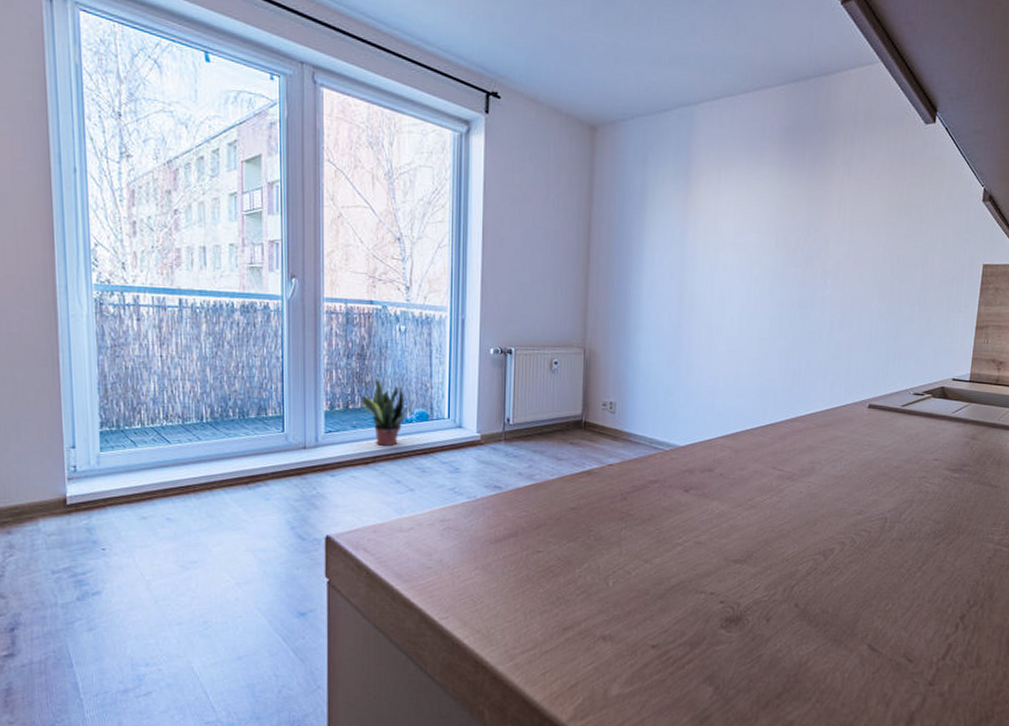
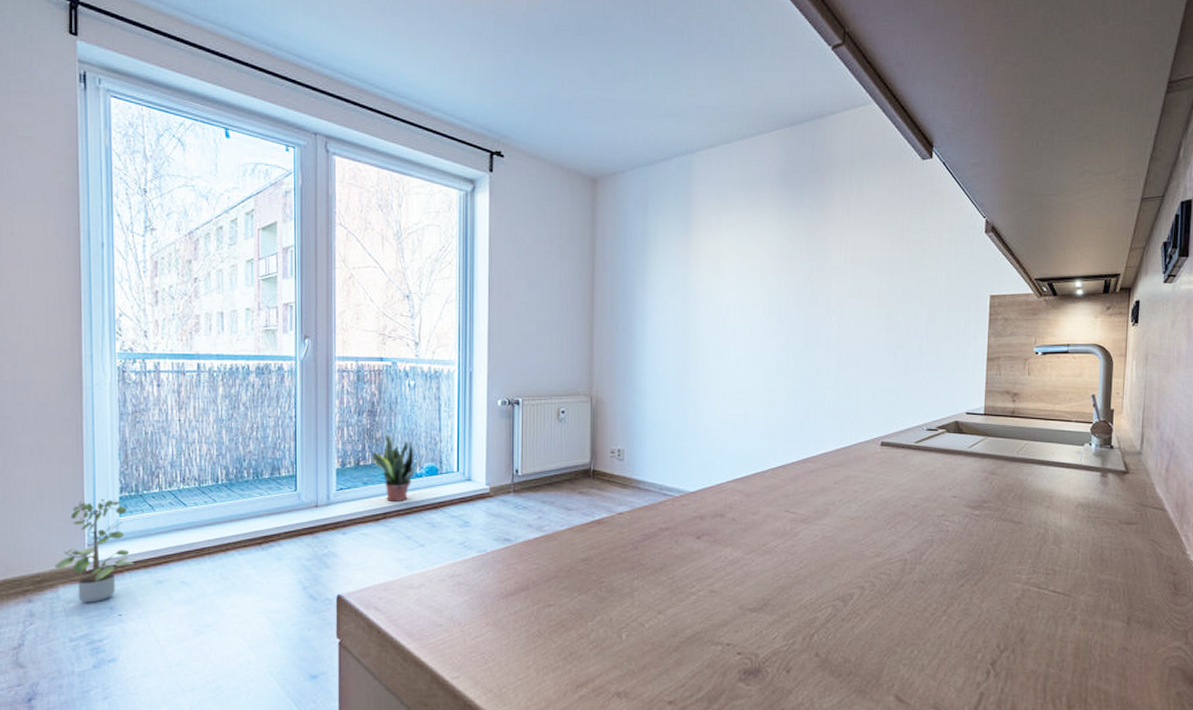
potted plant: none [33,433,117,536] -> present [54,499,134,603]

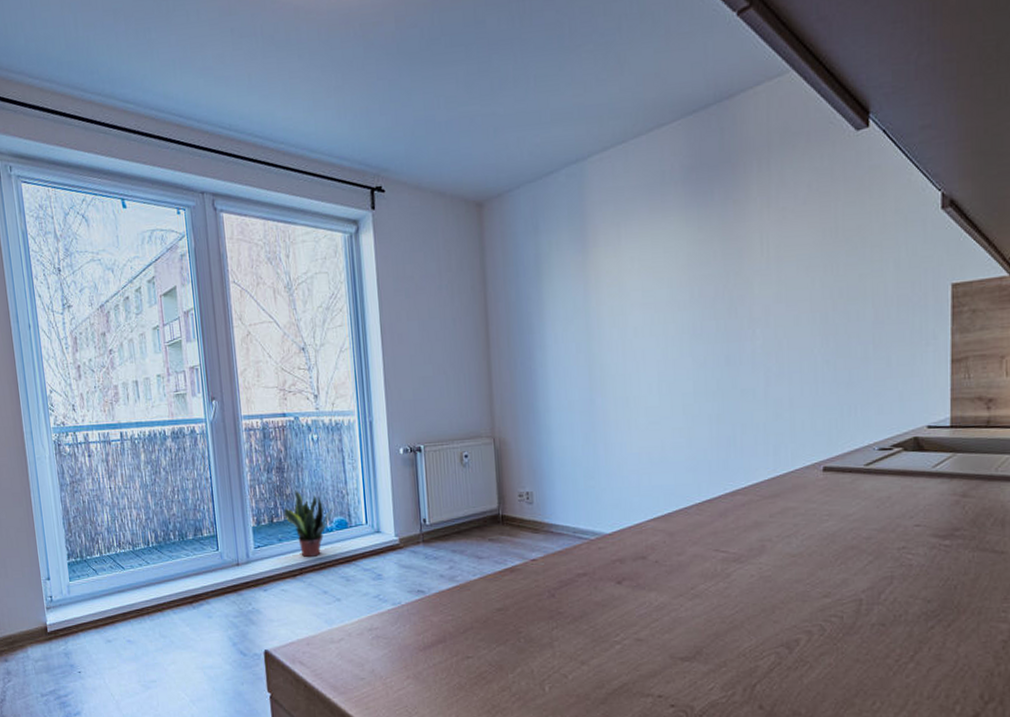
potted plant: present [54,499,134,603] -> none [22,565,86,662]

